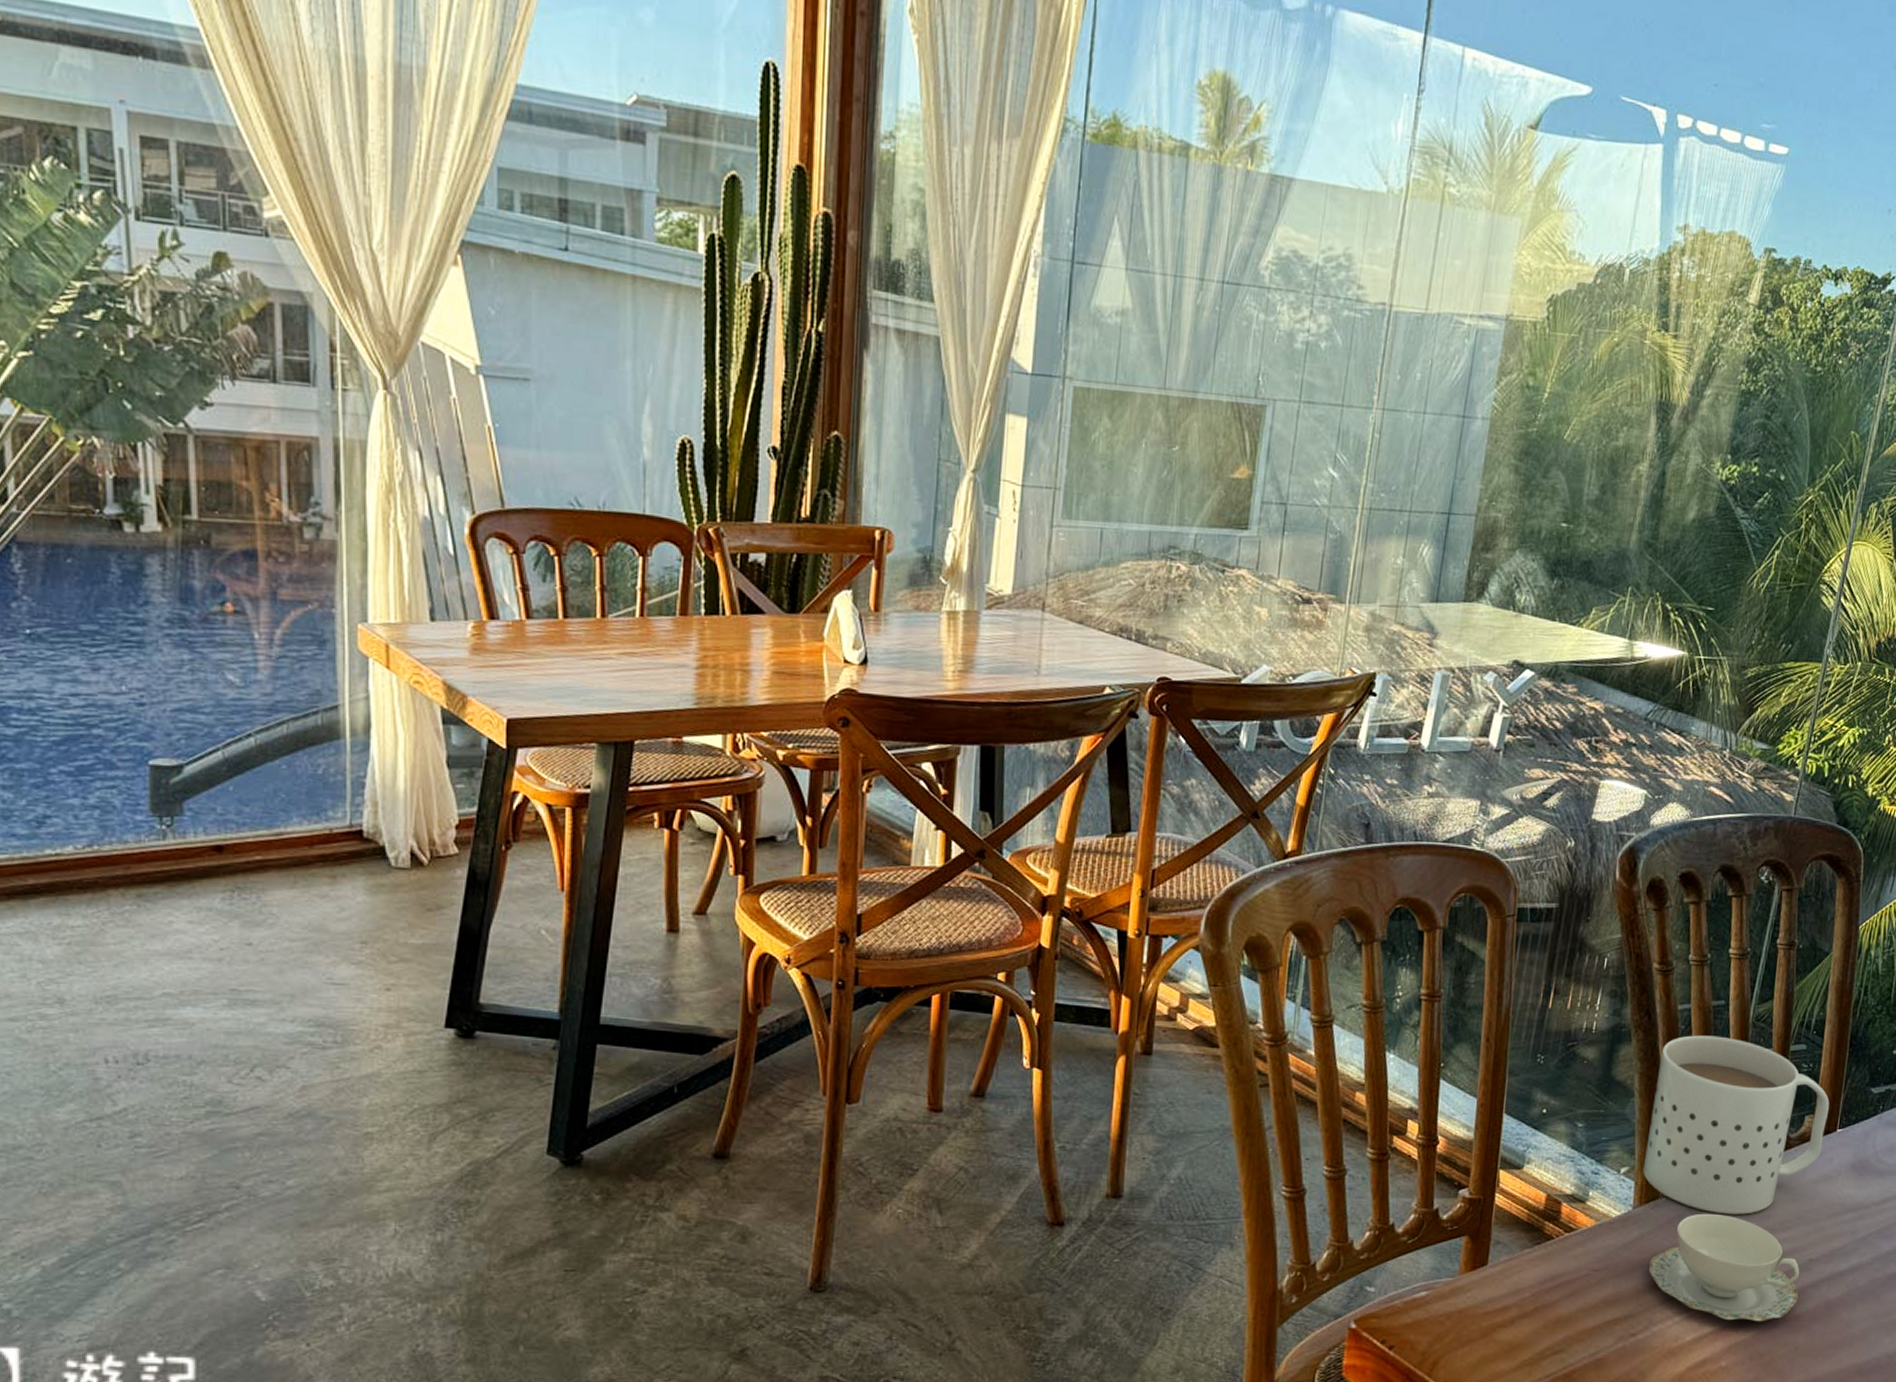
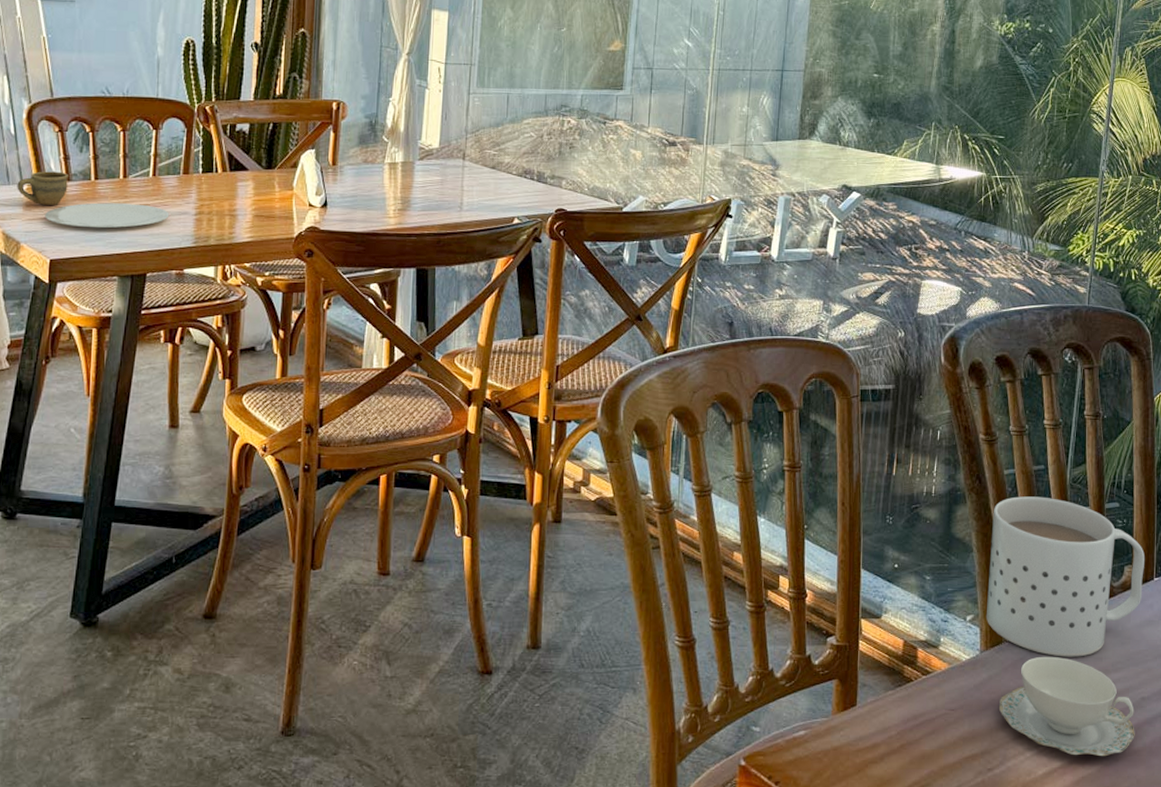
cup: none [460,604,528,650] -> present [17,171,68,206]
plate: none [498,648,663,682] -> present [45,202,170,229]

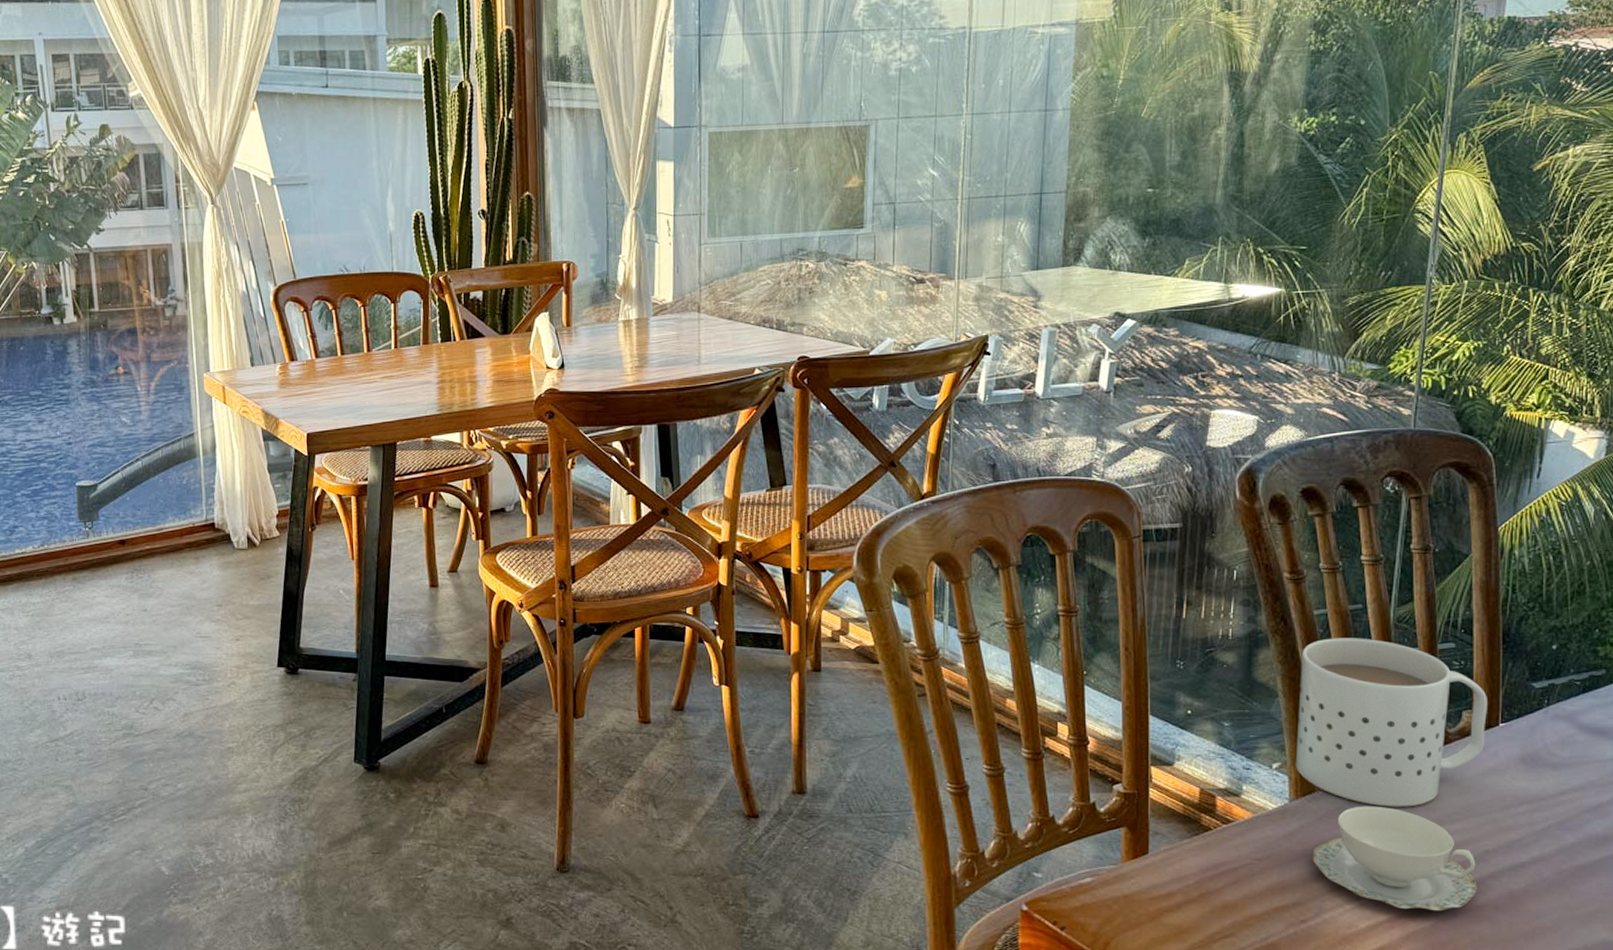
cup: present [17,171,68,206] -> none [271,349,317,383]
plate: present [45,202,170,229] -> none [298,376,413,402]

